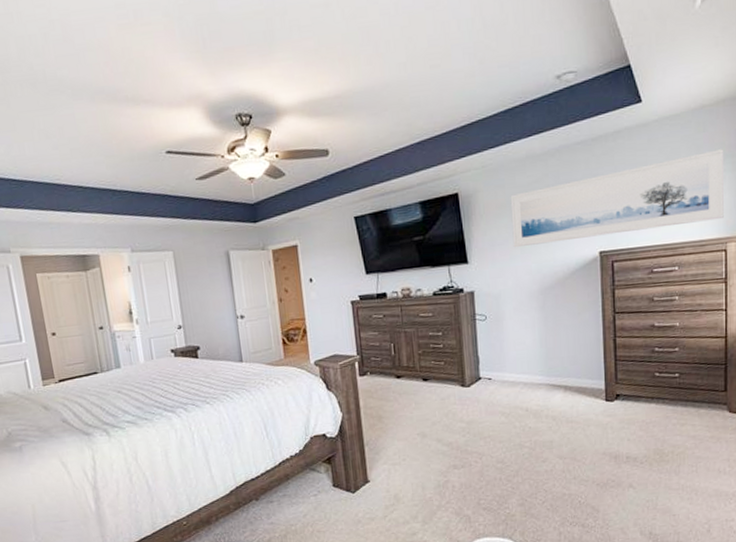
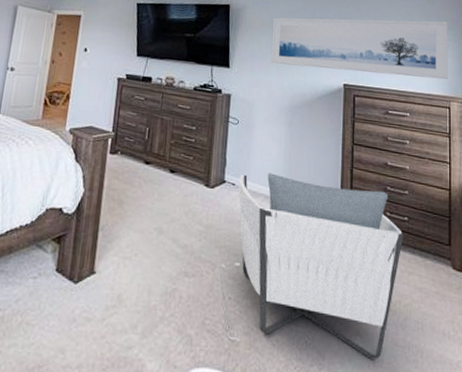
armchair: none [483,353,675,512] -> present [216,173,404,359]

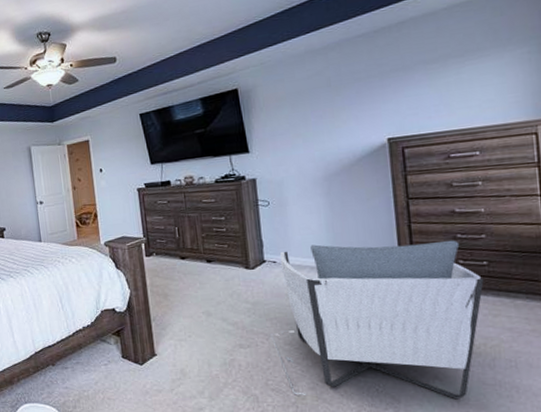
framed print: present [270,17,448,80] -> none [290,31,532,137]

